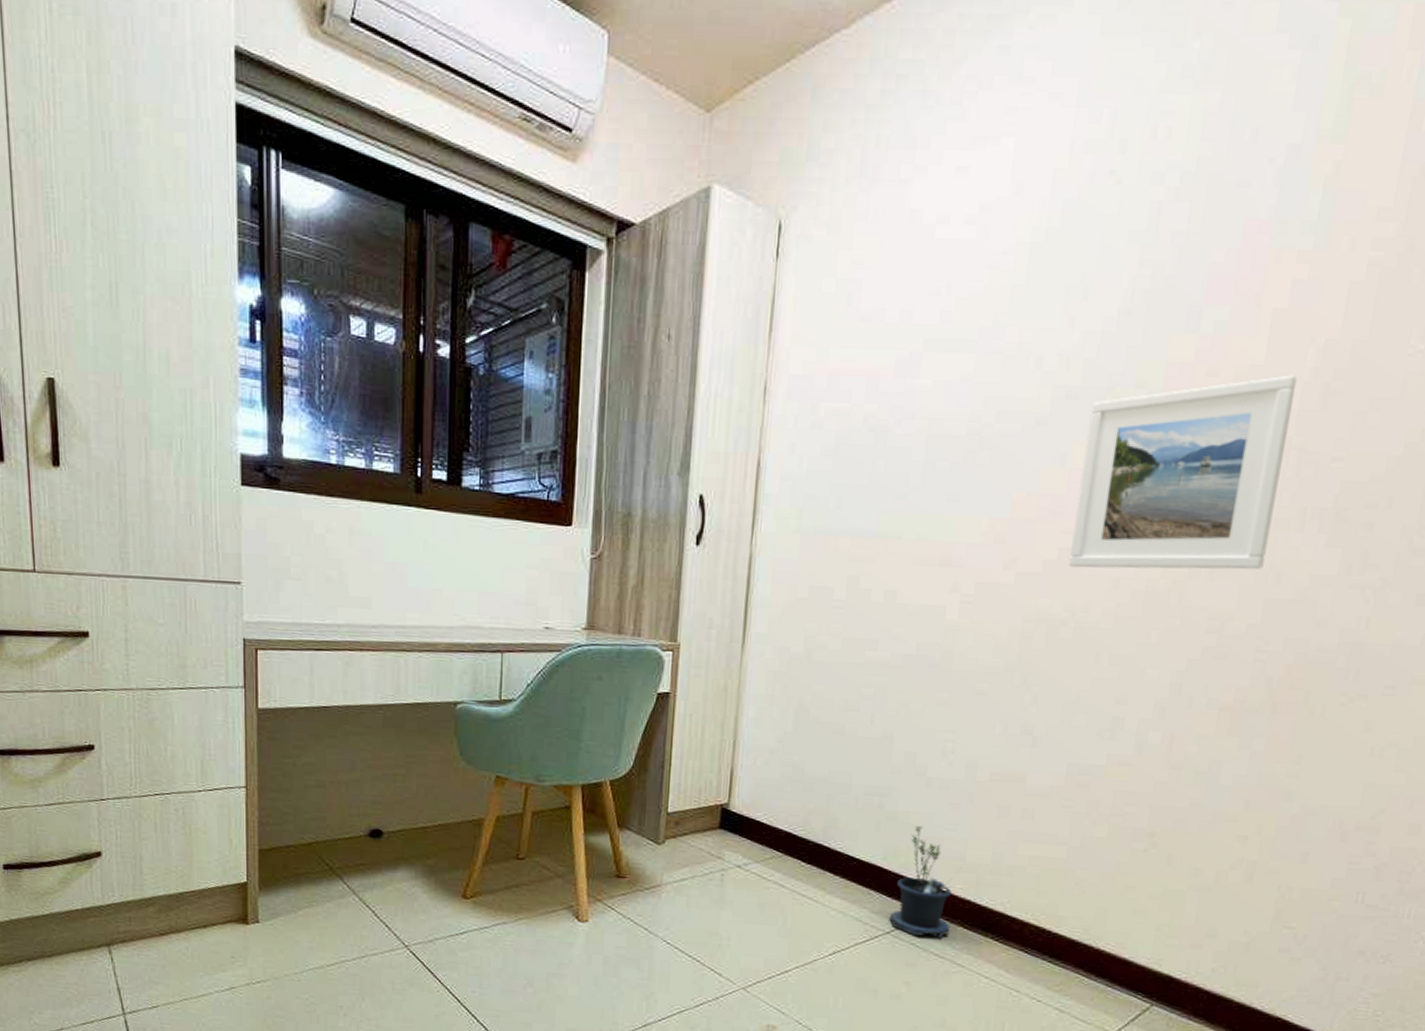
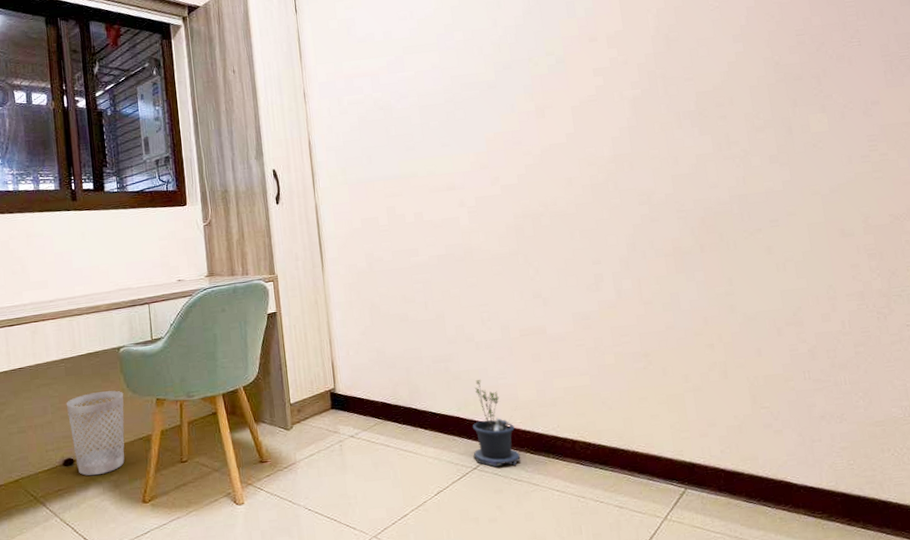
wastebasket: none [381,754,455,855] -> present [67,390,125,476]
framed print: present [1069,375,1298,570] -> none [521,33,664,177]

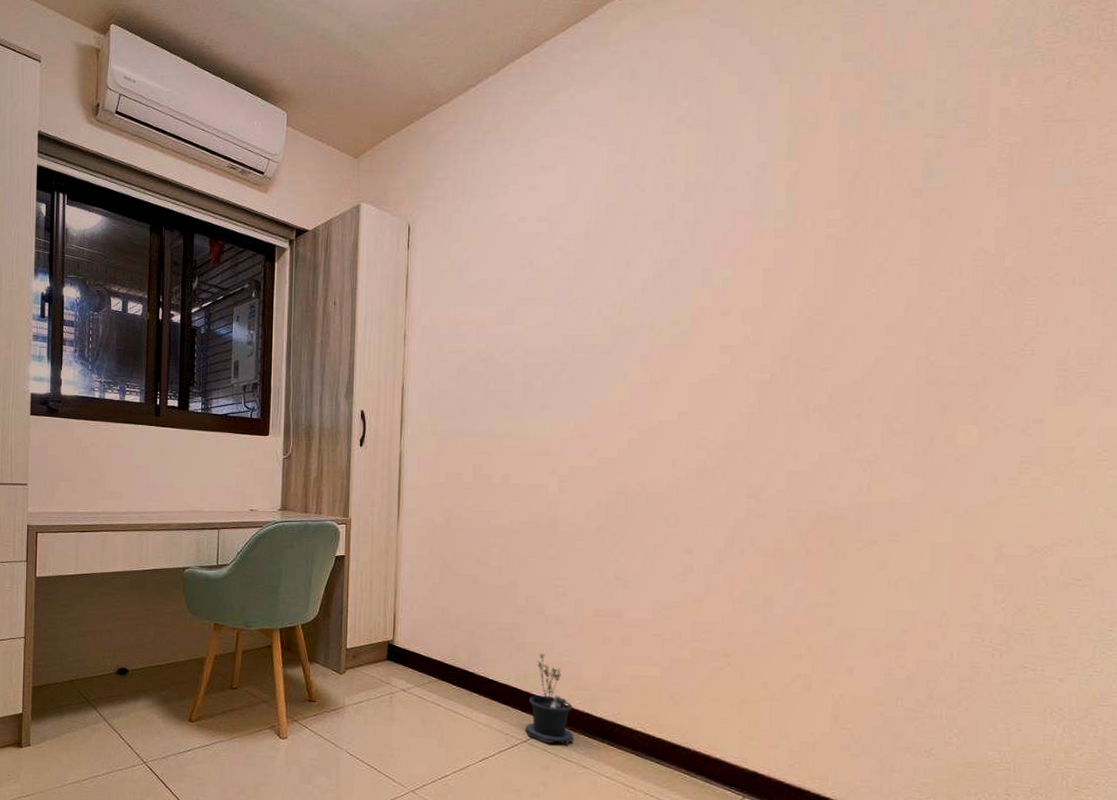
wastebasket: present [67,390,125,476] -> none [127,608,183,688]

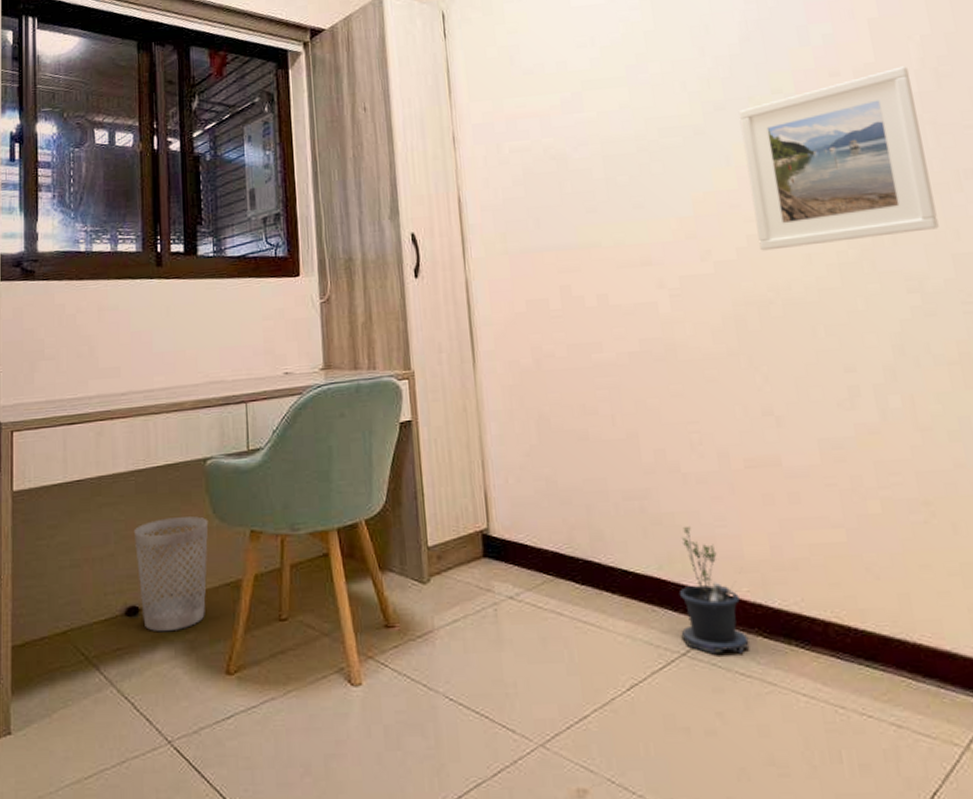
wastebasket: none [127,608,183,688] -> present [135,516,209,632]
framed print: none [637,313,788,454] -> present [738,66,939,251]

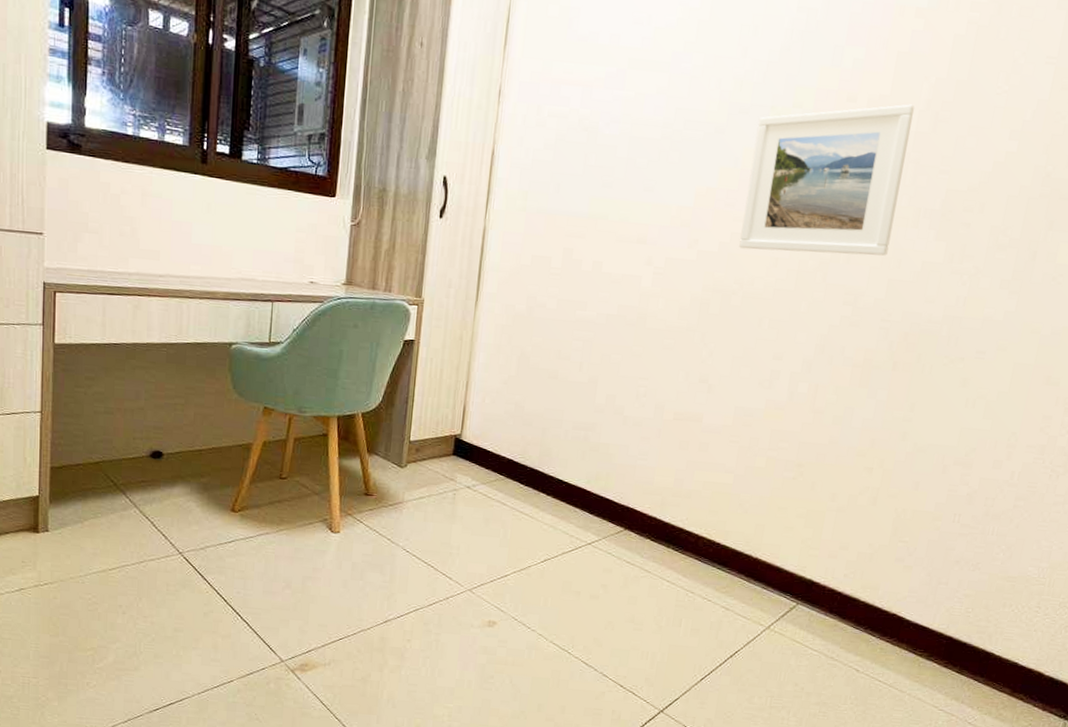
wastebasket: present [135,516,209,632] -> none [163,386,229,474]
potted plant: present [679,525,750,655] -> none [591,455,642,549]

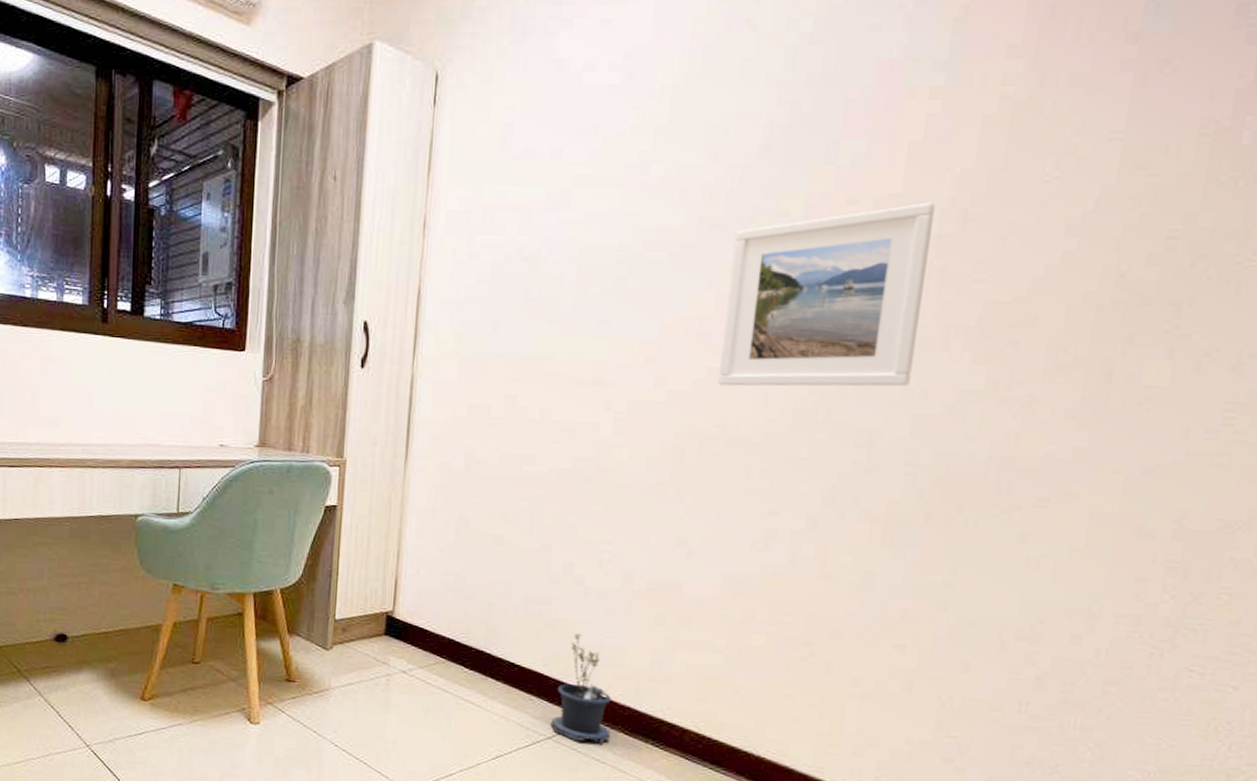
potted plant: none [591,455,642,549] -> present [550,633,611,744]

